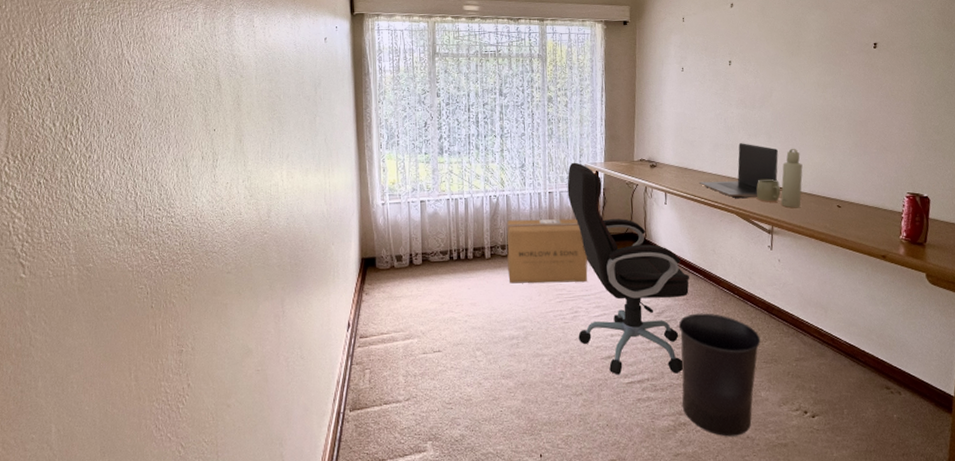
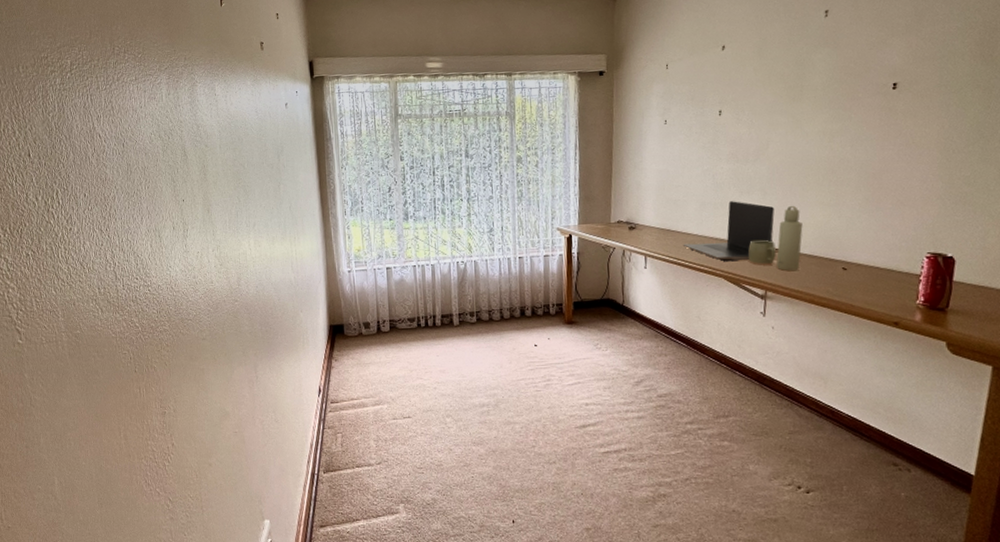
box: present [507,218,588,284] -> none [475,284,561,351]
office chair: present [567,162,690,375] -> none [538,225,672,444]
waste bin: present [678,313,761,437] -> none [658,382,750,510]

